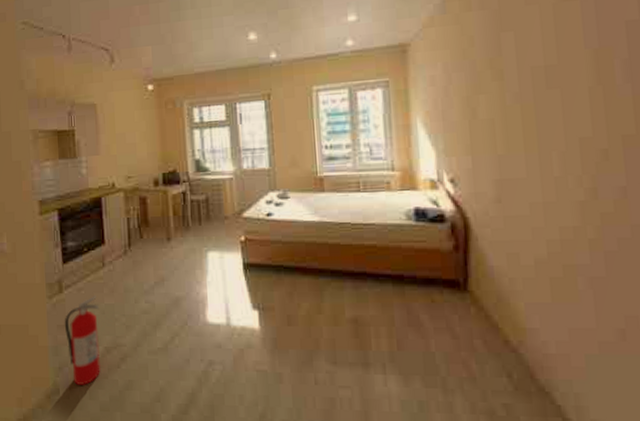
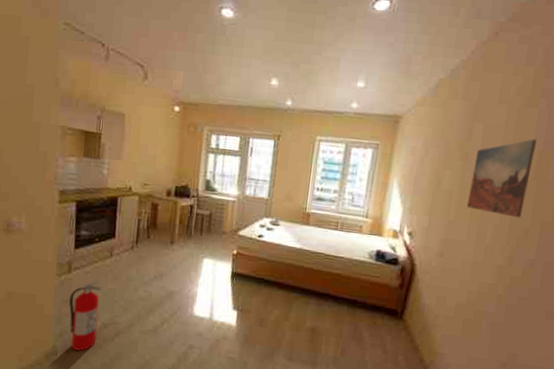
wall art: none [513,37,593,138] -> present [467,139,537,218]

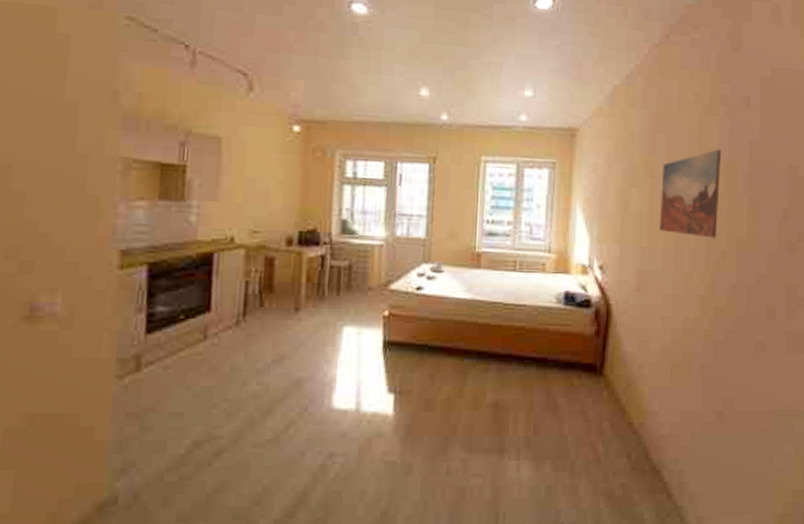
fire extinguisher: present [69,279,103,351] -> none [137,375,193,490]

